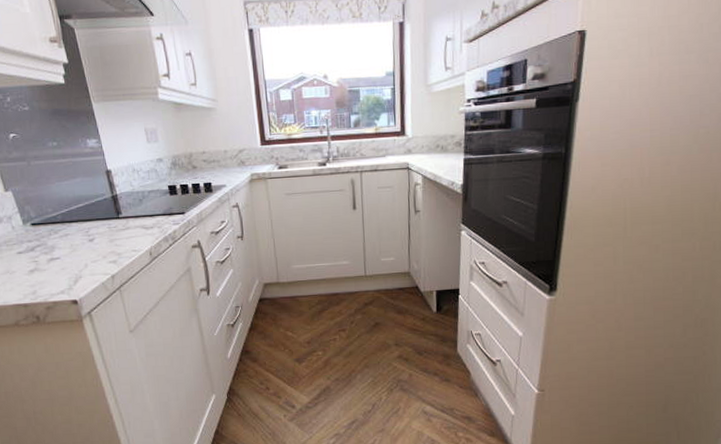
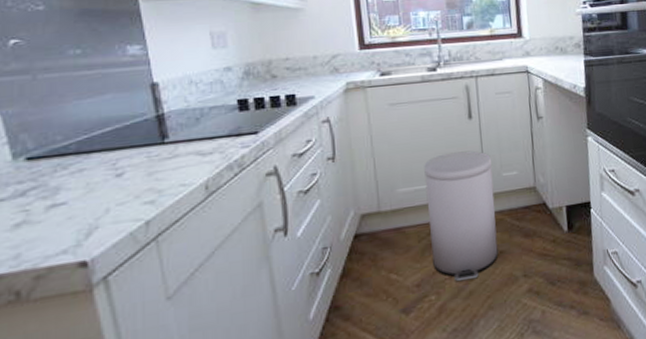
pedal bin: none [314,237,375,343] -> present [424,150,498,282]

